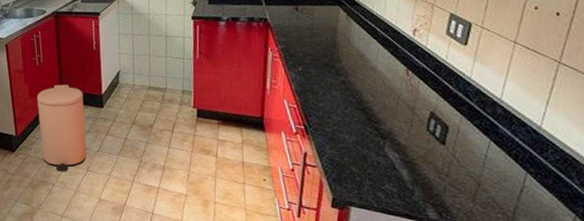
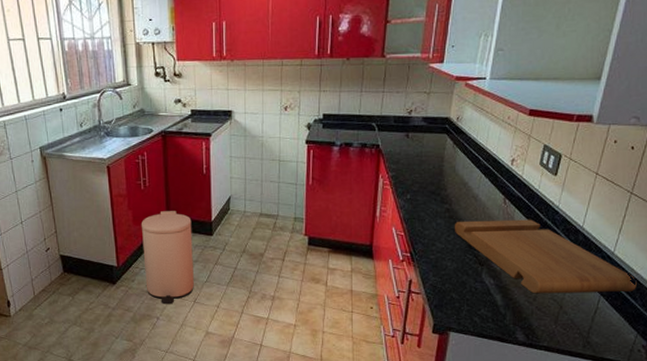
cutting board: none [351,91,572,170] -> present [454,219,637,294]

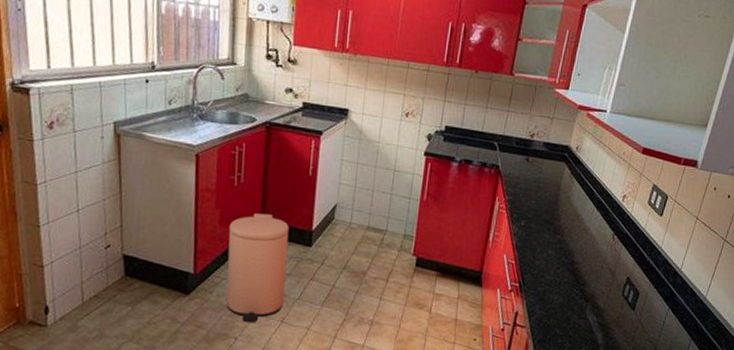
cutting board: present [454,219,637,294] -> none [563,253,723,338]

